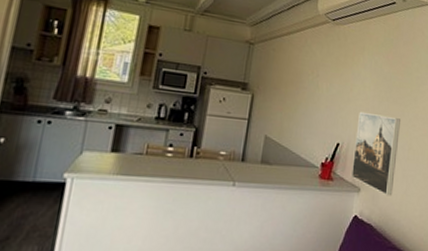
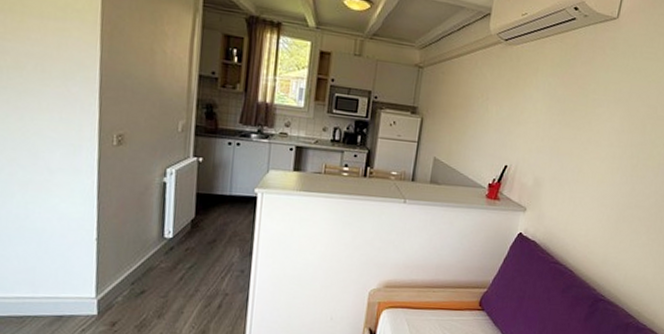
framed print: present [350,111,400,196] -> none [517,134,572,216]

